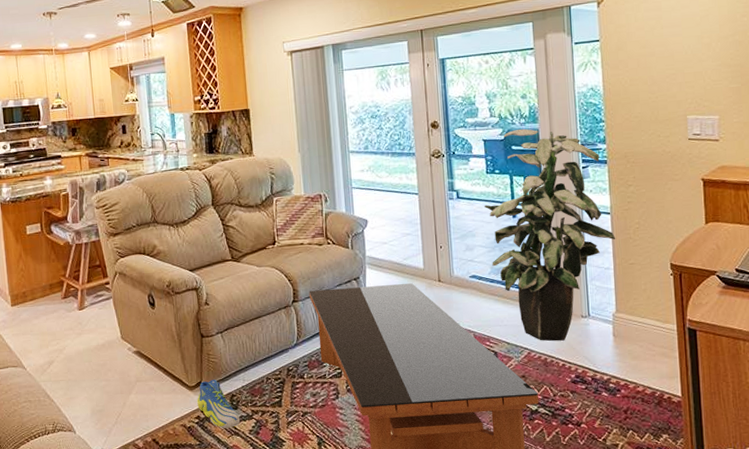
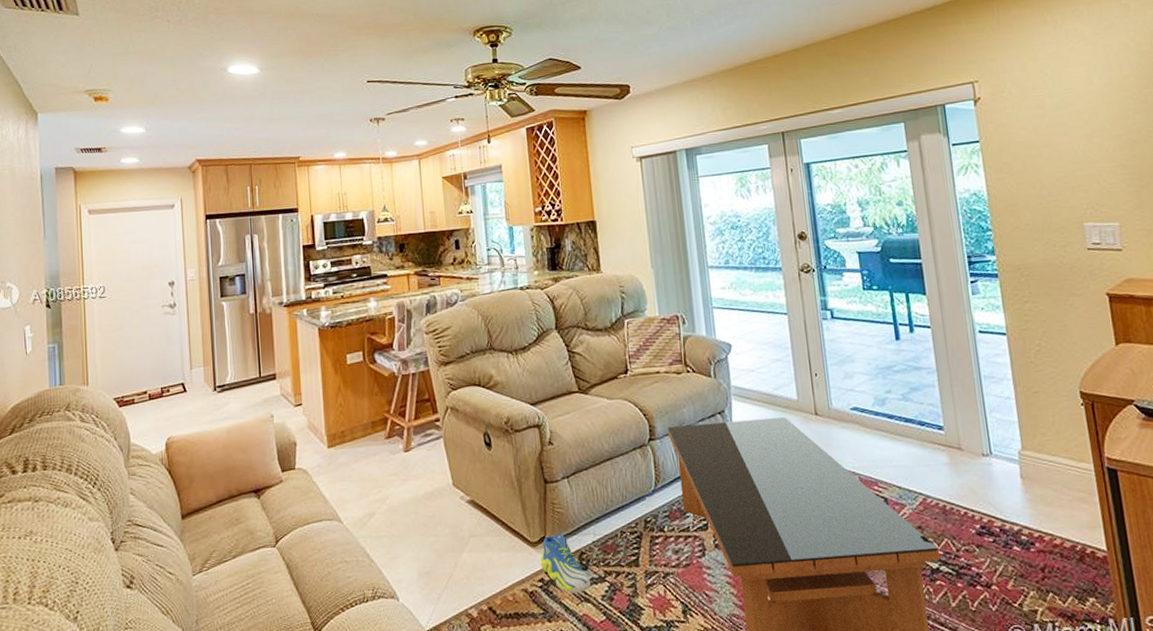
indoor plant: present [483,129,616,341] -> none [862,239,1015,485]

